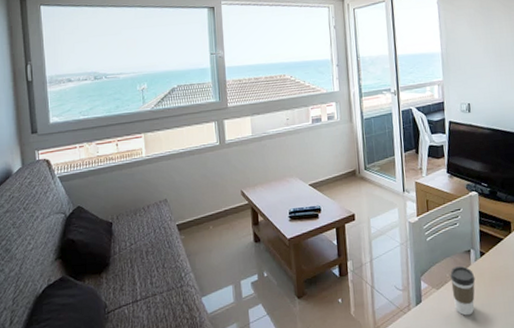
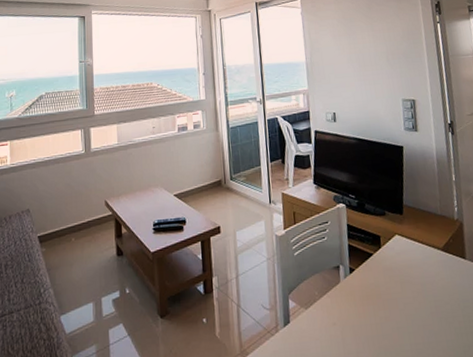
coffee cup: present [450,266,476,316] -> none [319,284,346,339]

